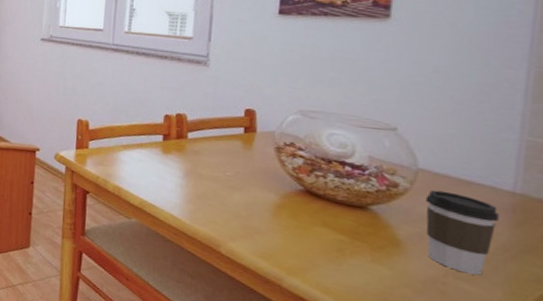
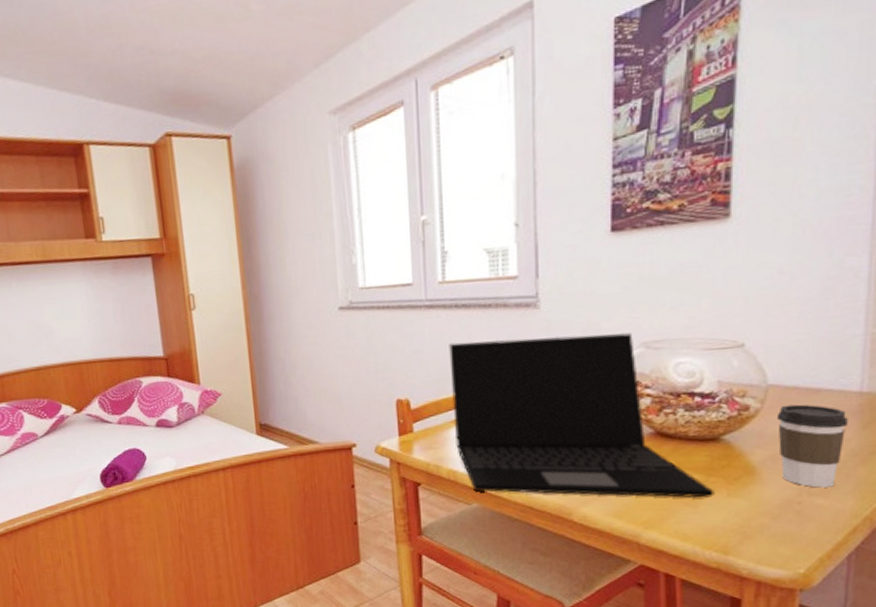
laptop: none [123,82,359,260] -> present [449,333,715,498]

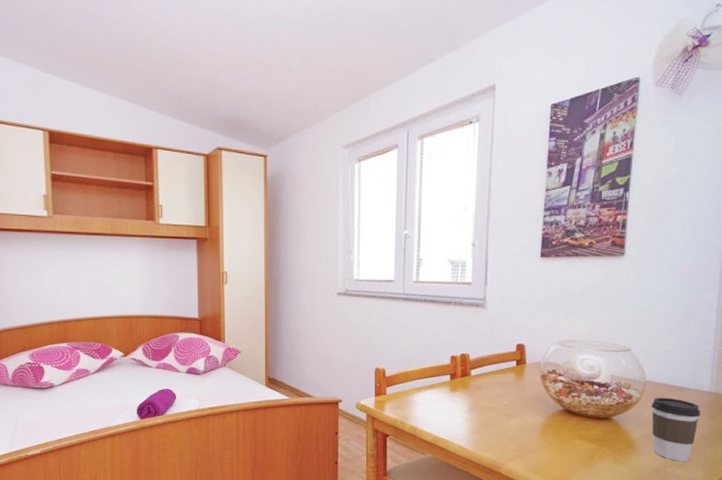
laptop: present [449,333,715,498] -> none [417,328,605,463]

